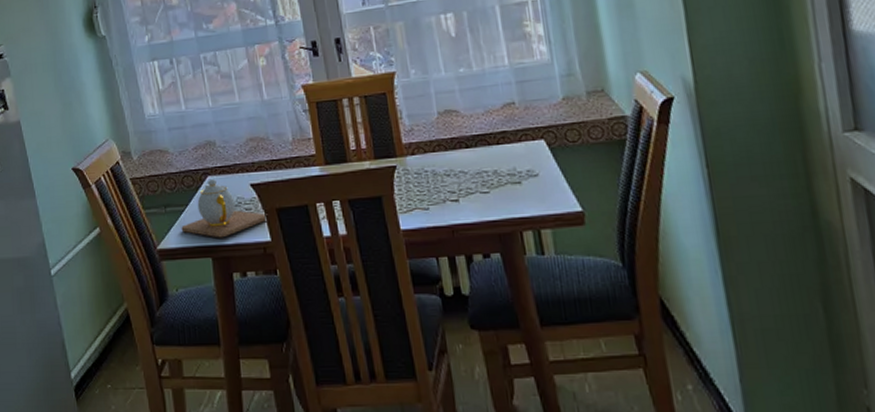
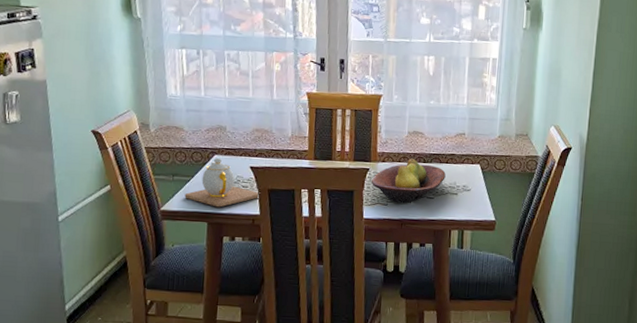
fruit bowl: none [401,145,500,205] -> present [371,159,446,204]

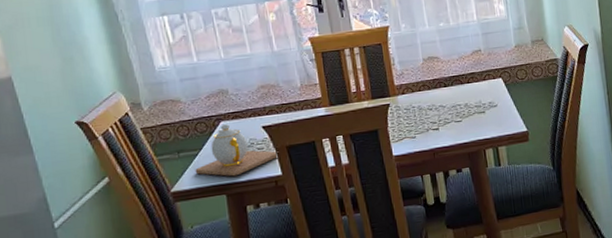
fruit bowl: present [371,159,446,204] -> none [393,85,470,134]

